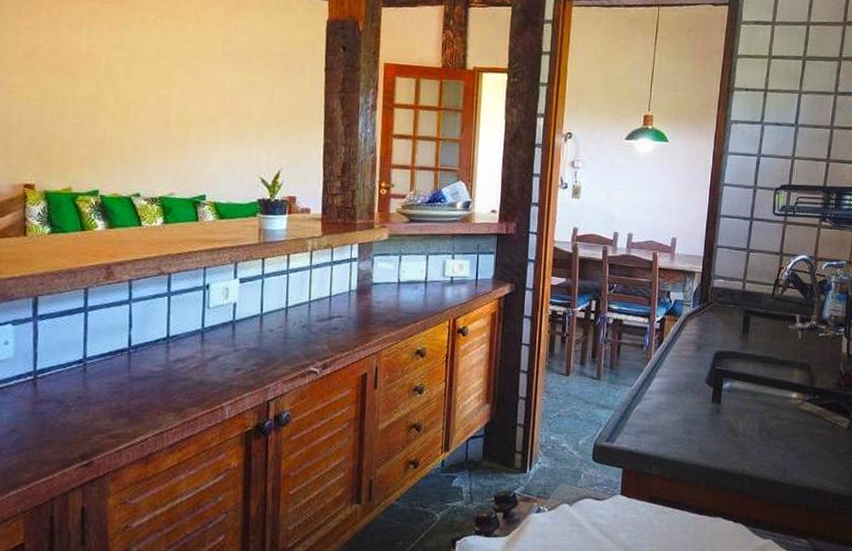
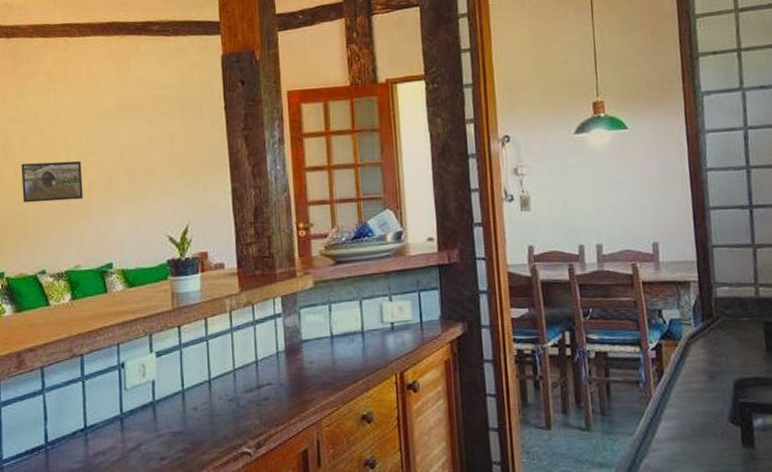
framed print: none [122,91,183,133] -> present [21,160,83,203]

